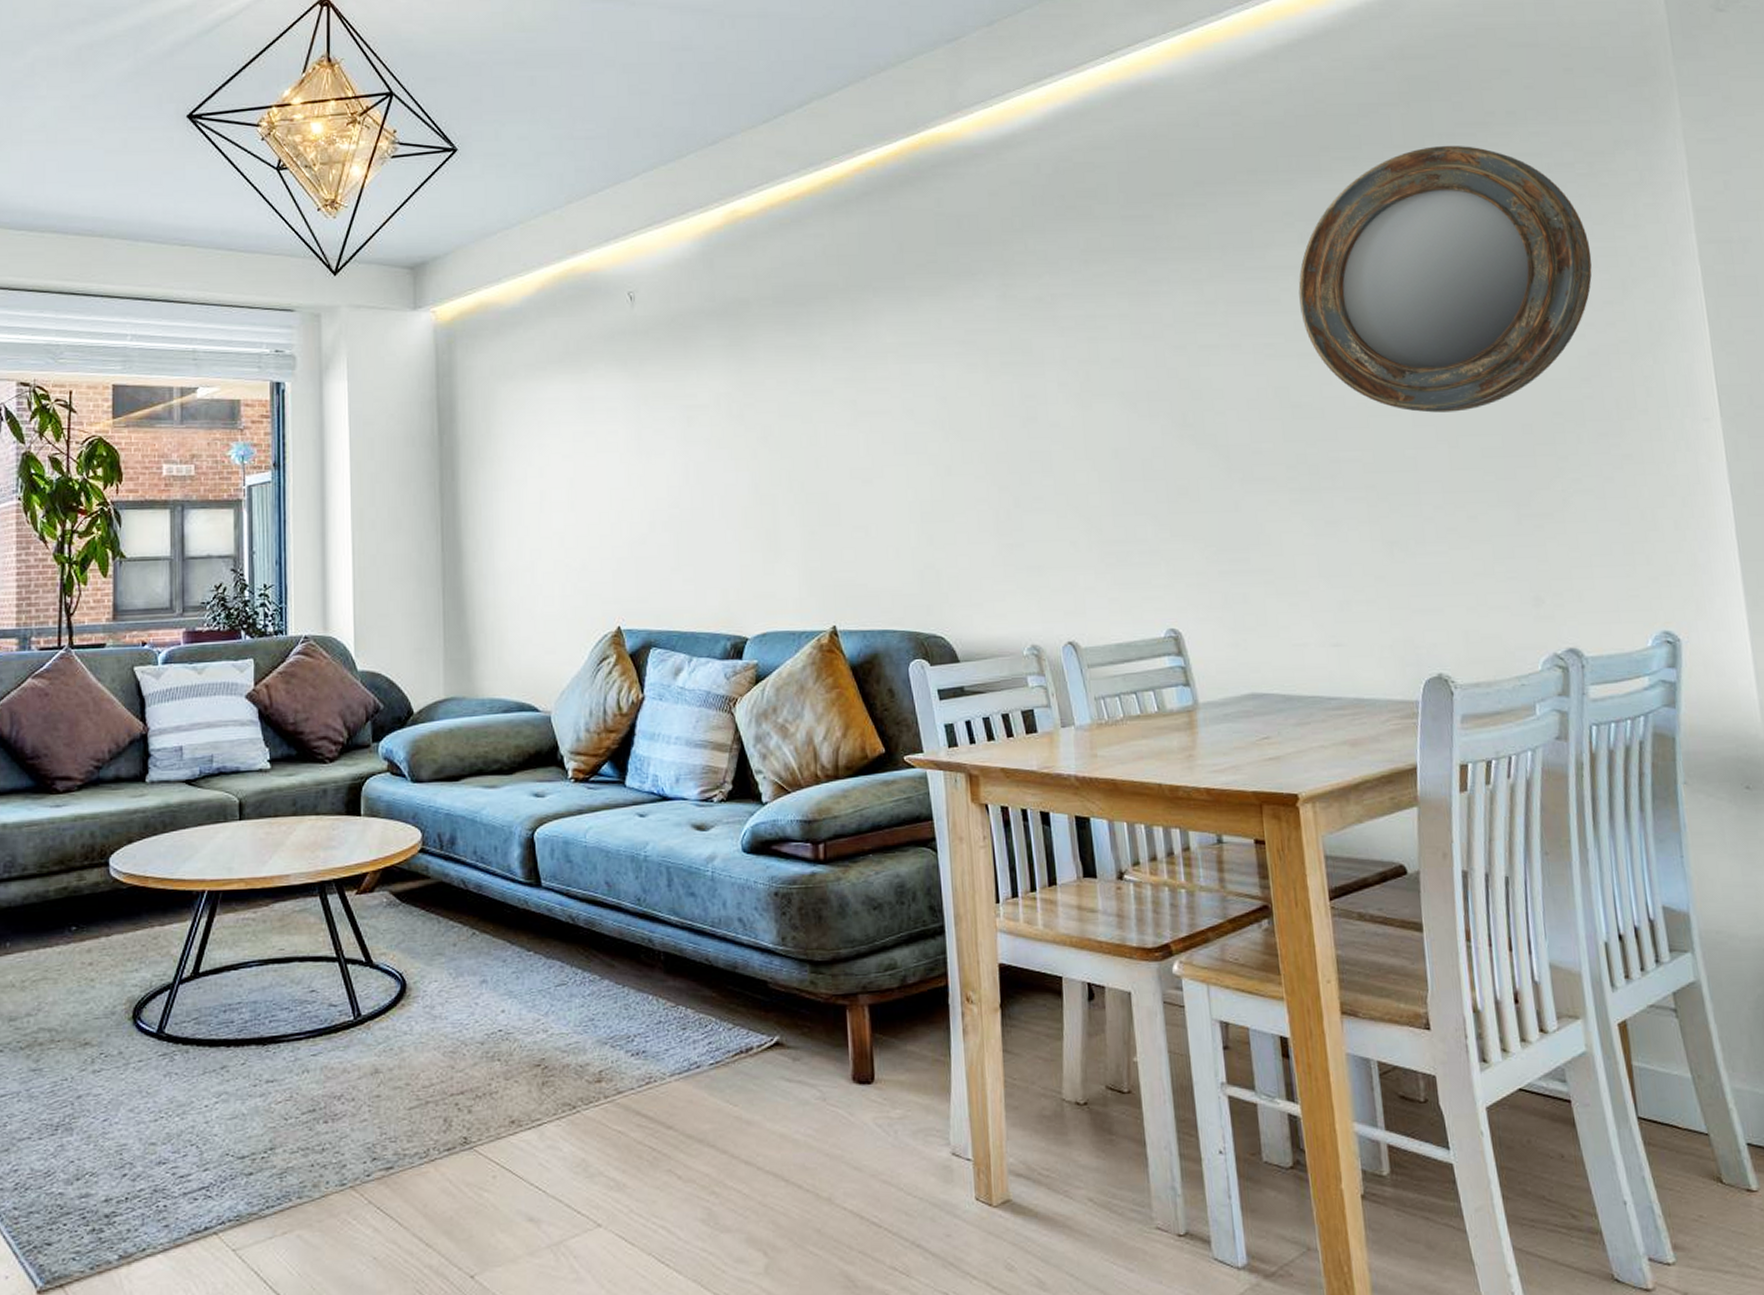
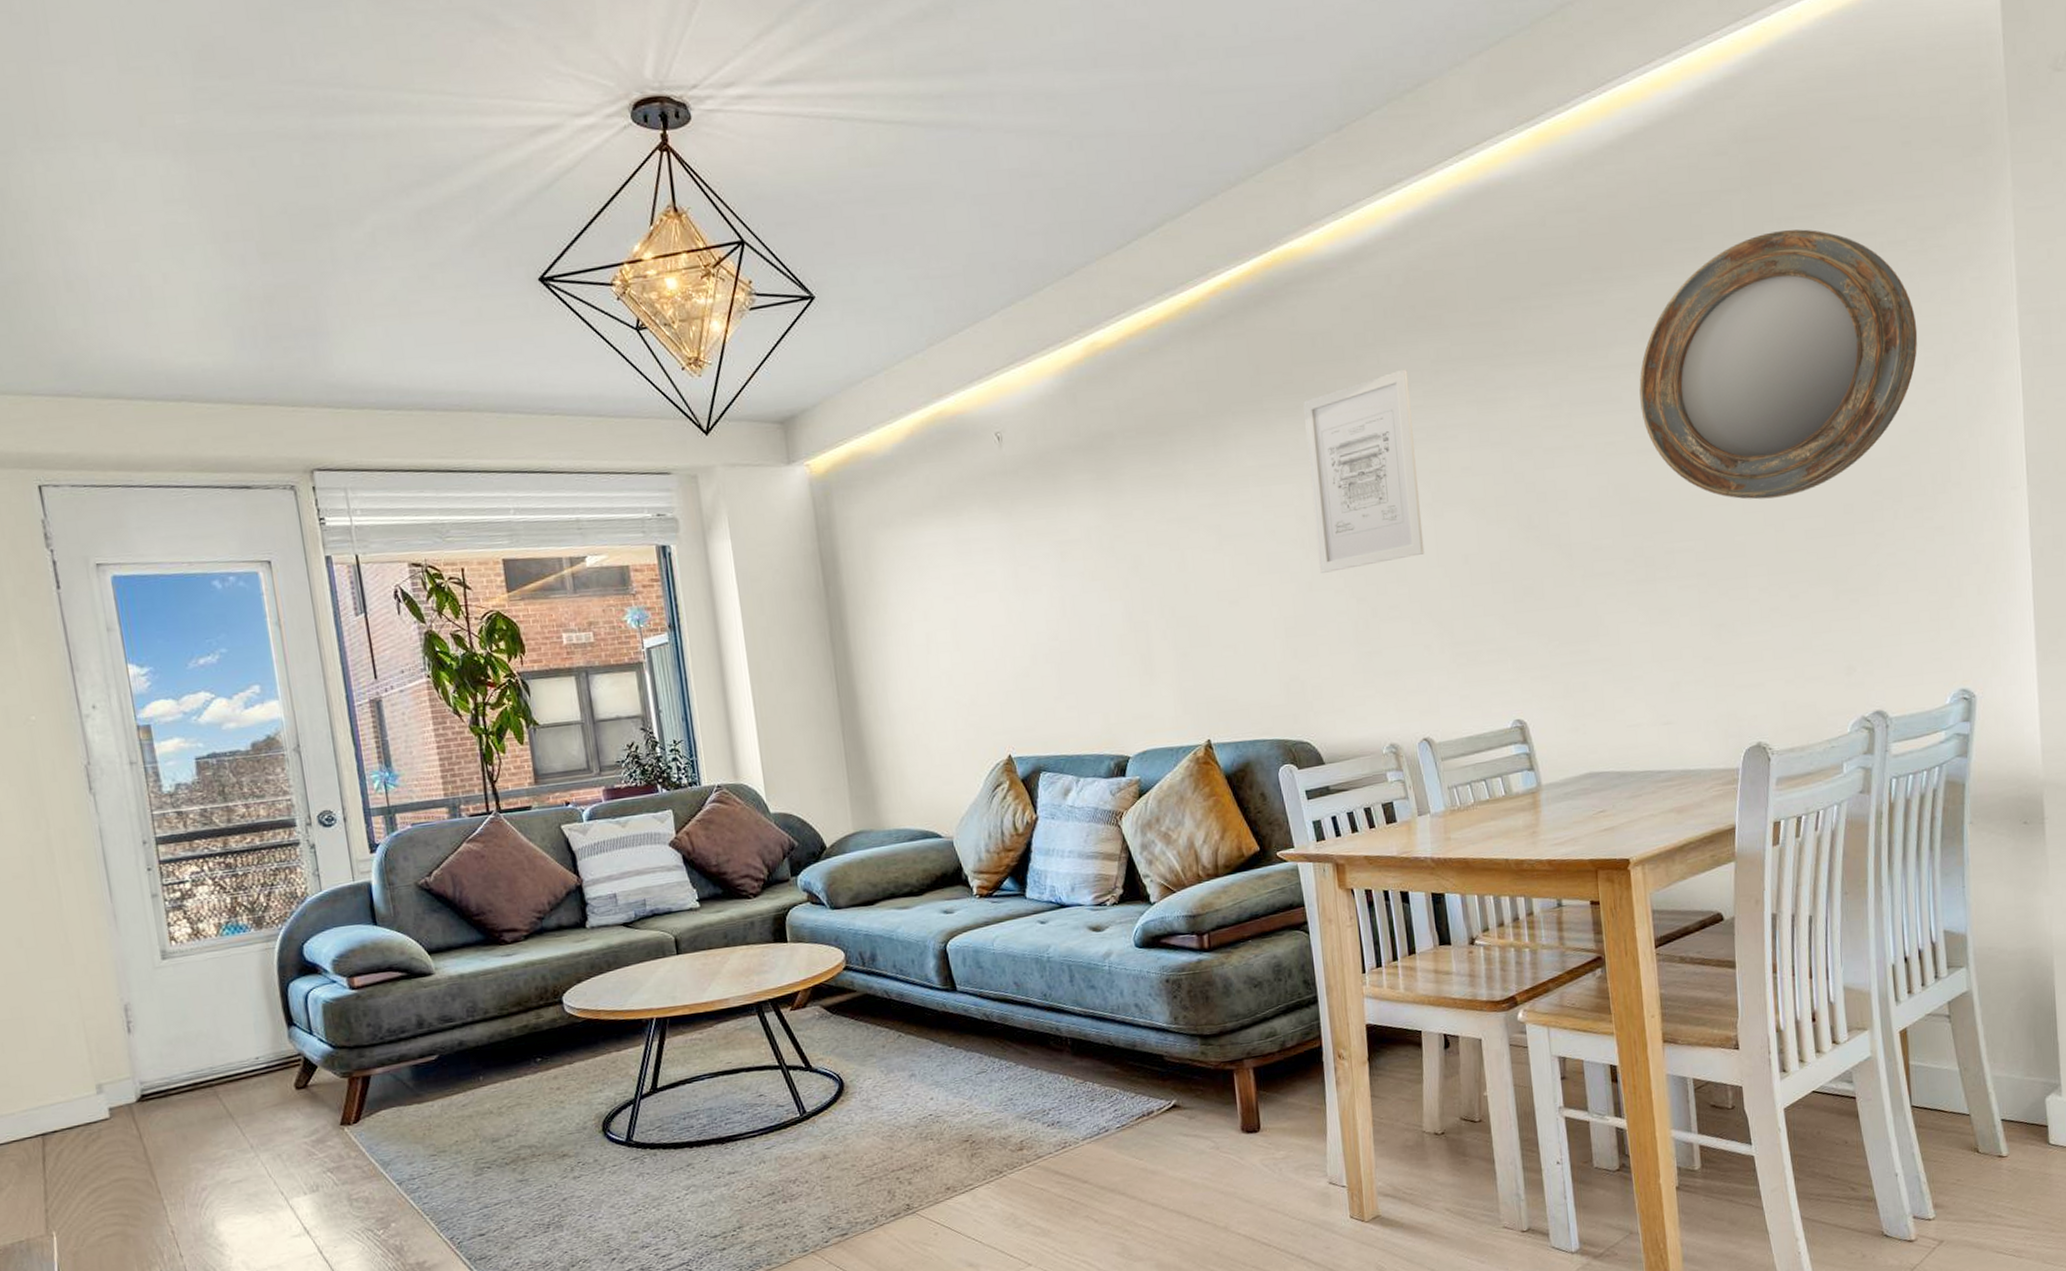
wall art: none [947,256,1072,457] -> present [1303,369,1425,573]

